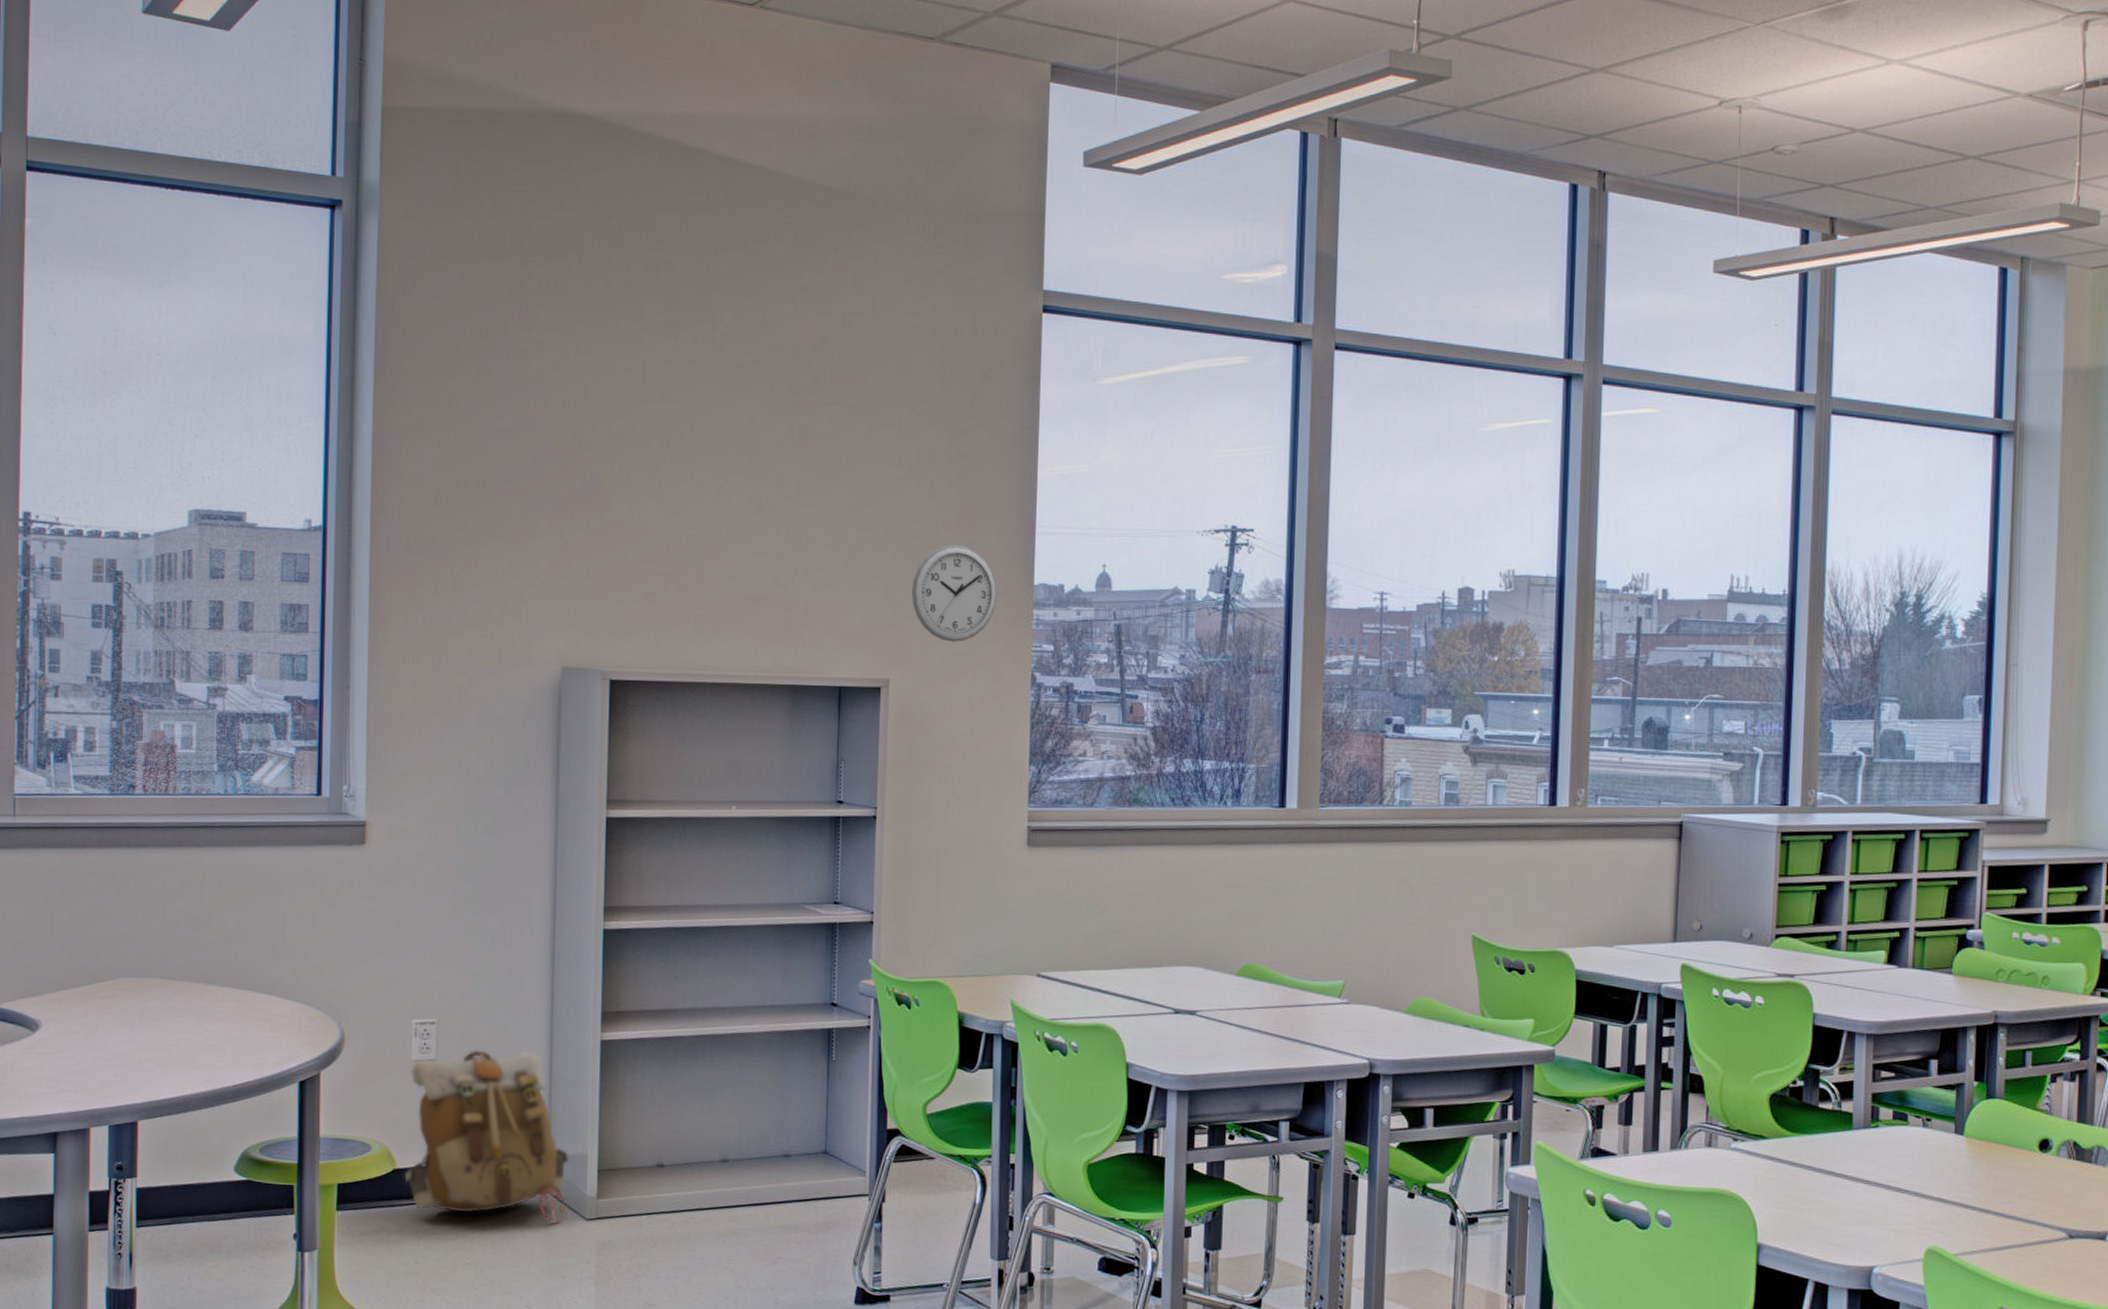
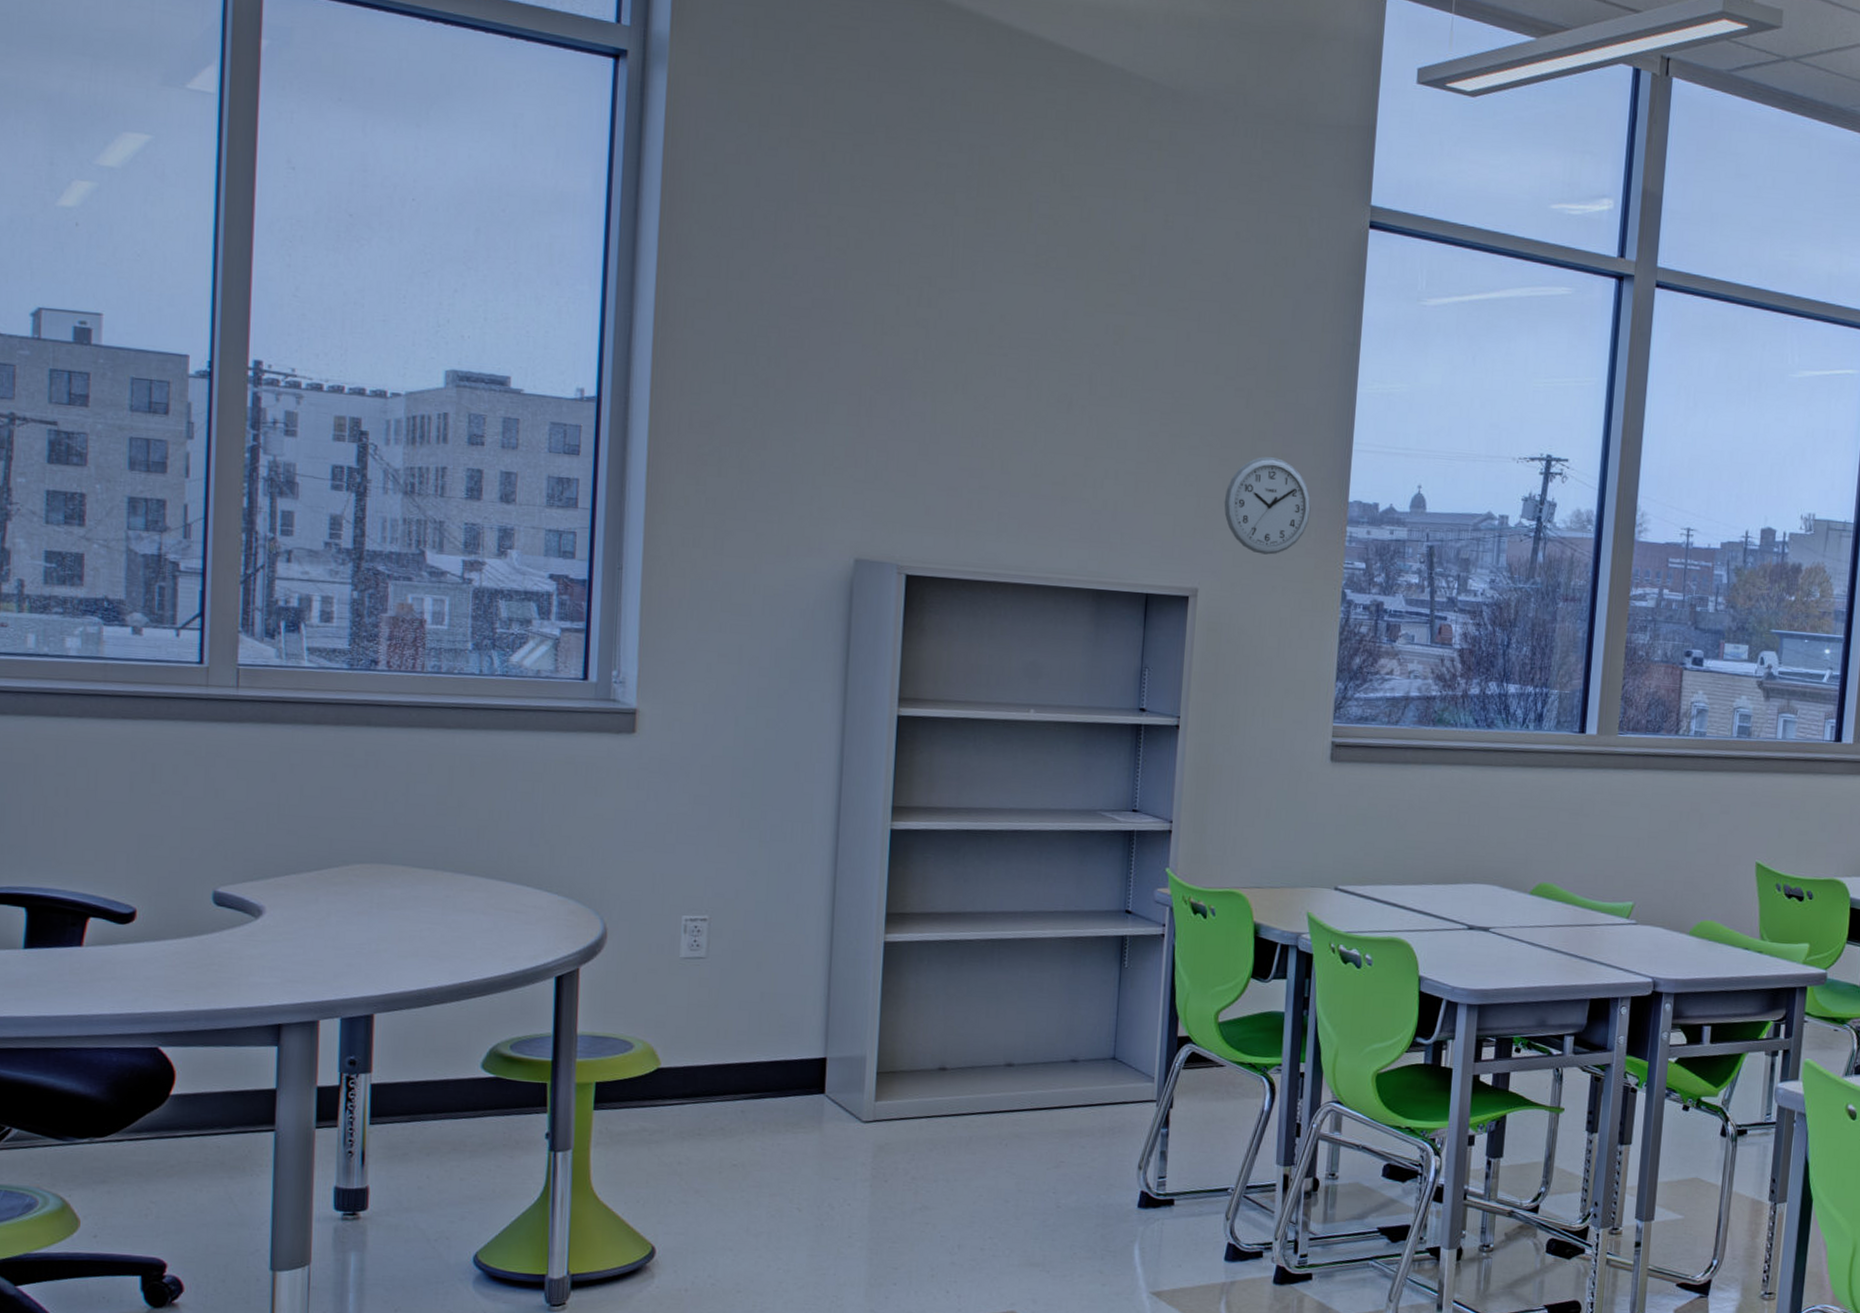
backpack: present [403,1050,570,1224] -> none [668,948,848,1126]

